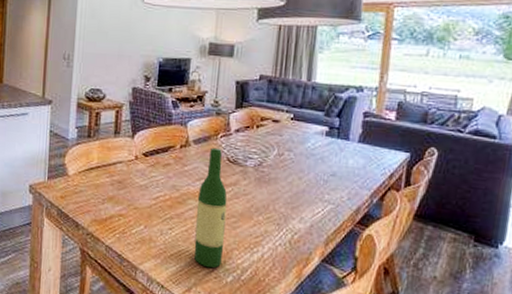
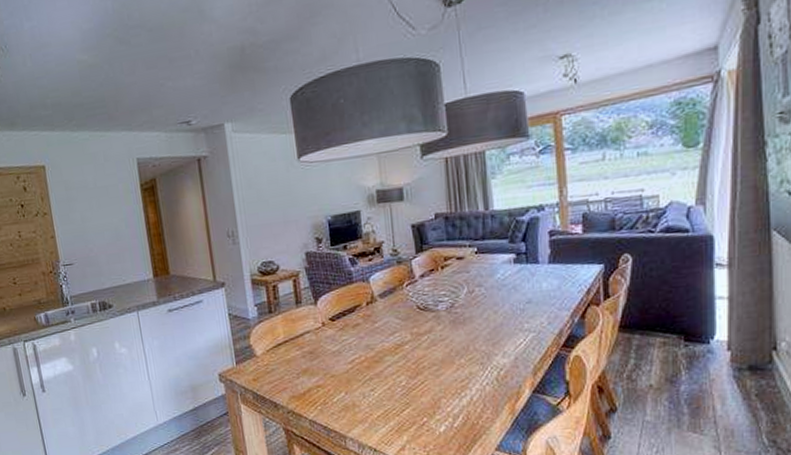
wine bottle: present [194,147,227,268] -> none [394,297,431,422]

